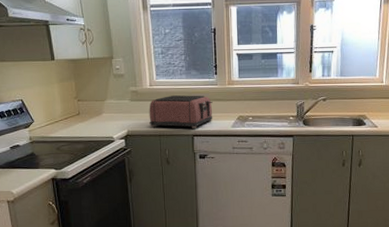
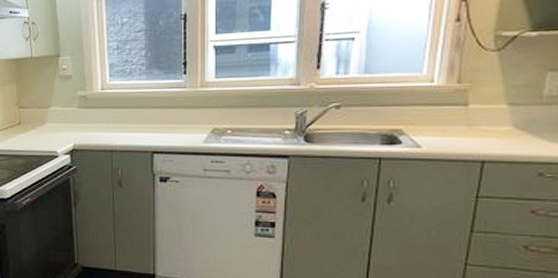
toaster: present [149,95,213,128] -> none [99,100,179,143]

